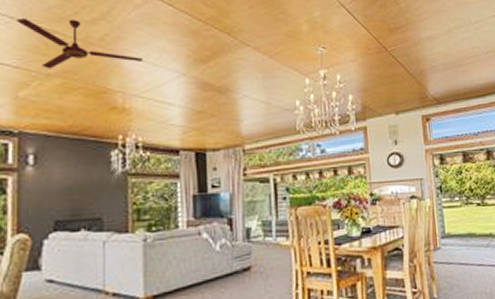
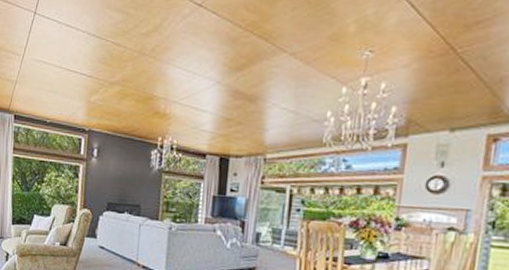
ceiling fan: present [15,19,144,69] -> none [91,33,186,78]

